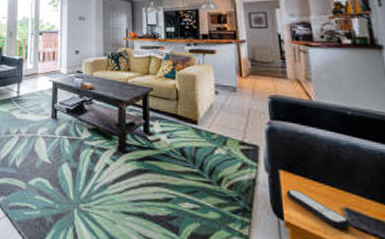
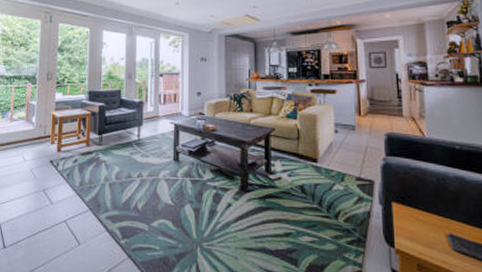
remote control: present [285,189,352,229] -> none [397,219,454,253]

